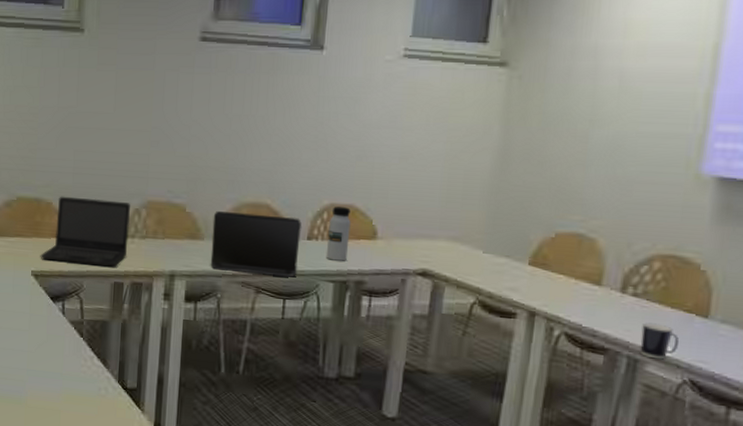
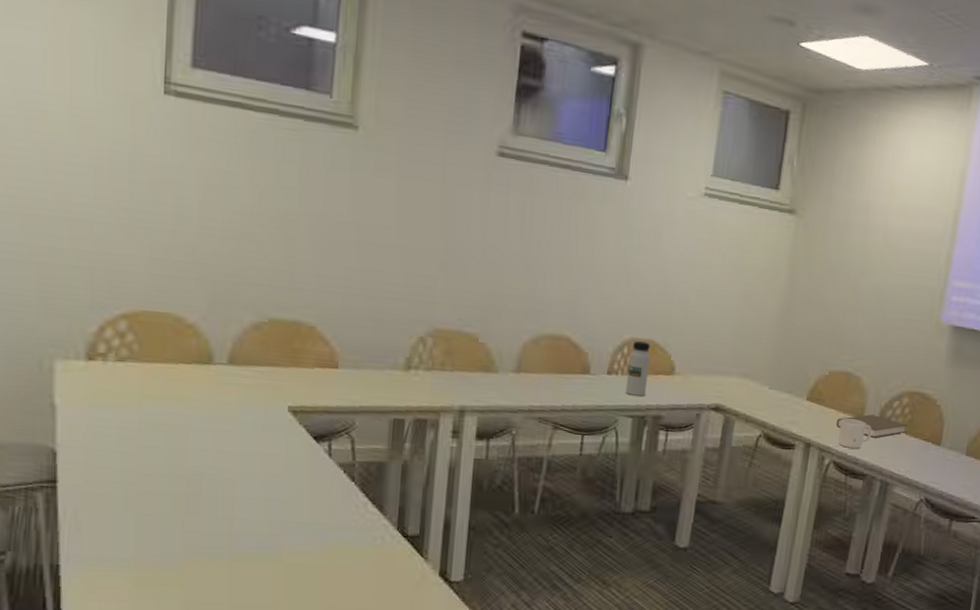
laptop: present [40,196,130,267] -> none [299,319,414,402]
laptop computer: present [210,210,301,277] -> none [504,341,602,413]
book: none [566,281,661,308] -> present [836,414,908,438]
mug: none [570,285,614,319] -> present [838,418,872,449]
mug: present [639,322,679,360] -> none [890,450,919,482]

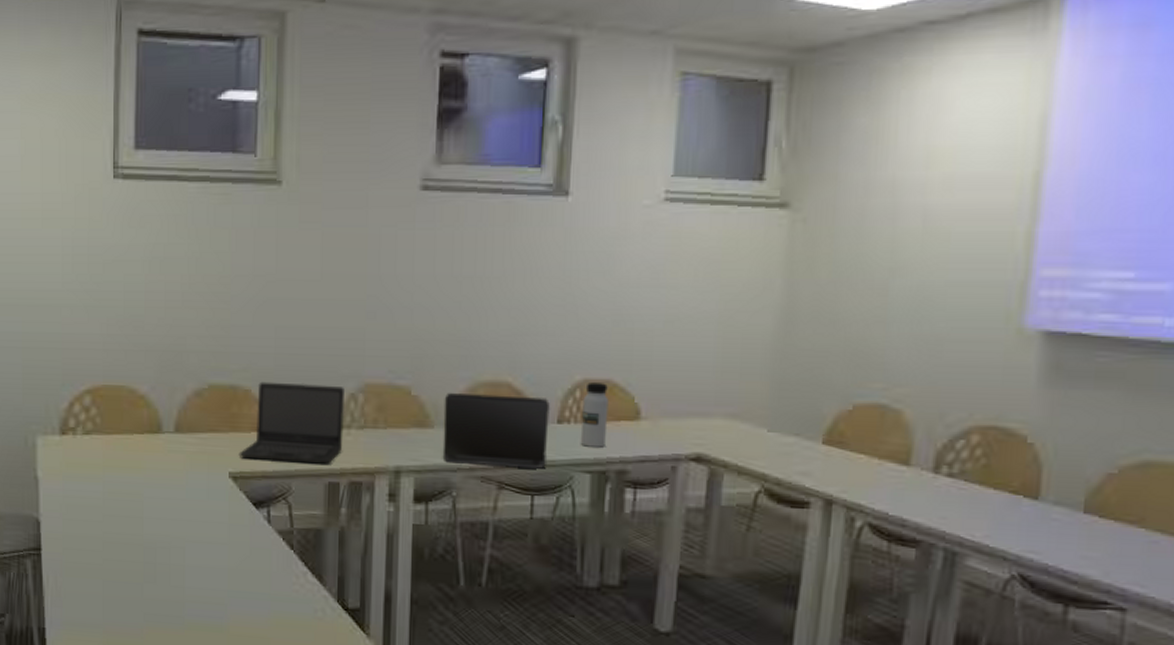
laptop: none [299,319,414,402] -> present [238,381,344,464]
laptop computer: none [504,341,602,413] -> present [442,392,550,469]
book: present [836,414,908,438] -> none [868,459,982,491]
mug: present [838,418,872,449] -> none [874,466,925,506]

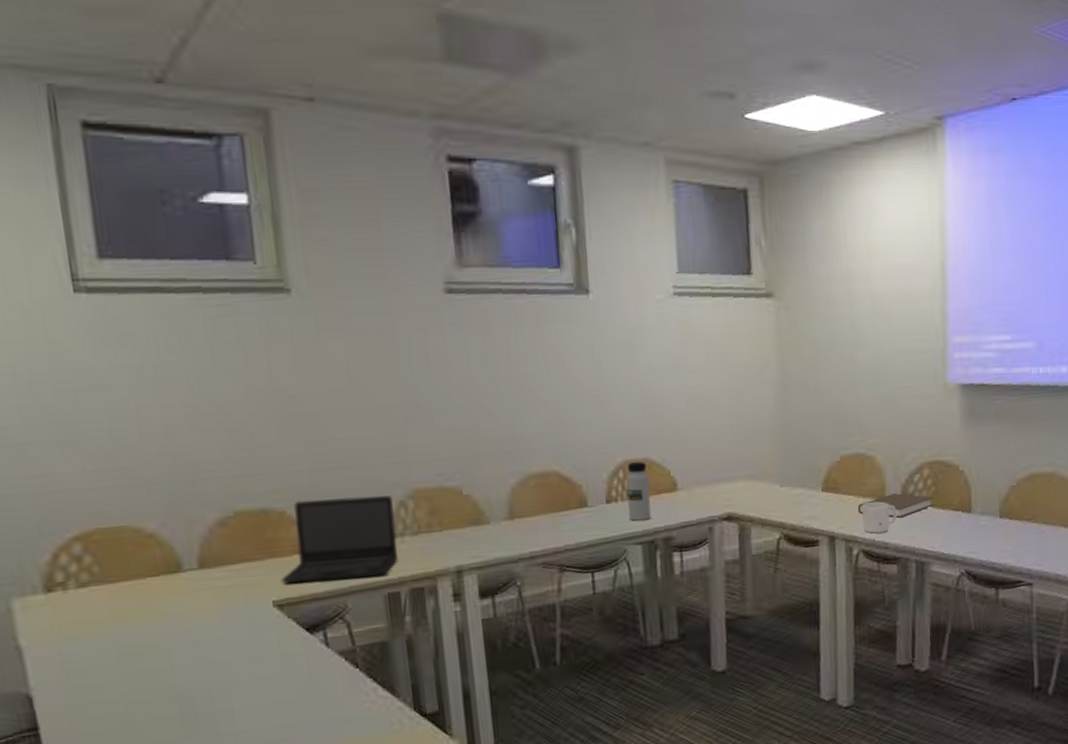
laptop computer: present [442,392,550,469] -> none [496,482,601,555]
book: none [868,459,982,491] -> present [857,493,934,518]
mug: none [874,466,925,506] -> present [862,501,898,534]

